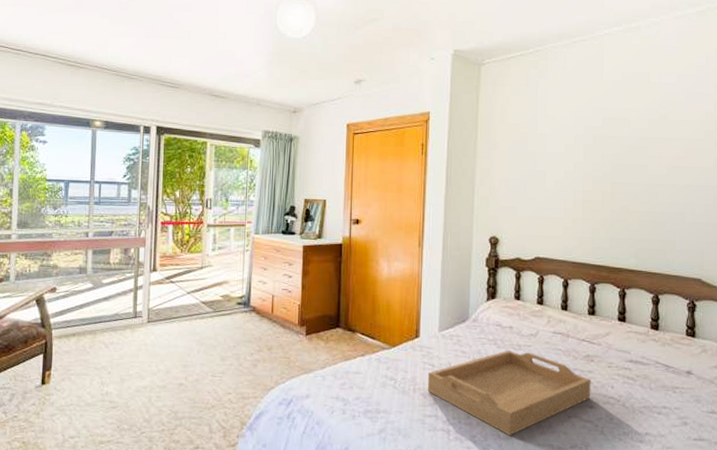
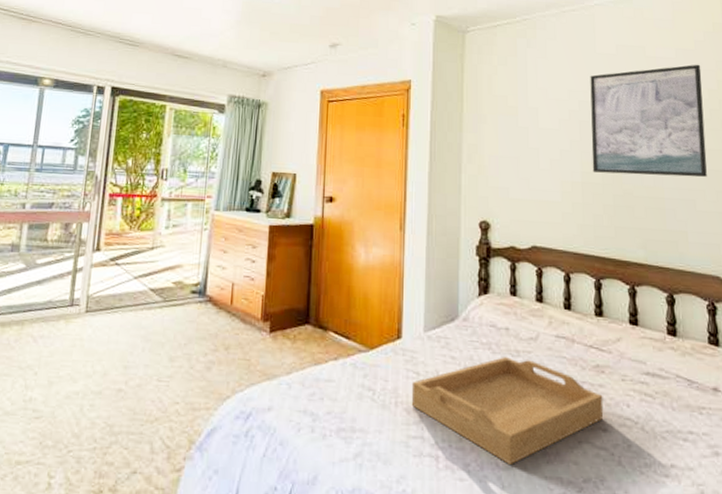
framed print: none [593,88,701,193] -> present [590,64,707,177]

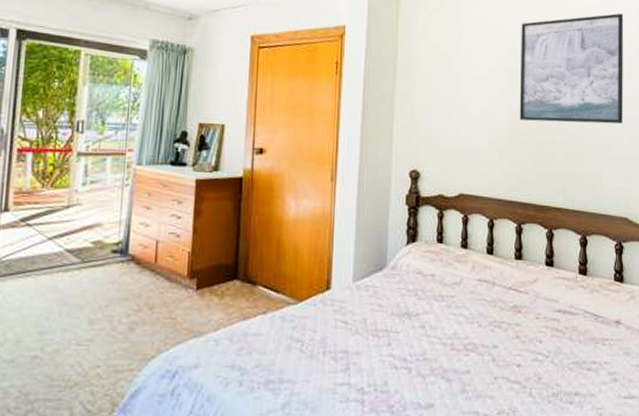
serving tray: present [411,357,604,464] -> none [339,302,519,403]

